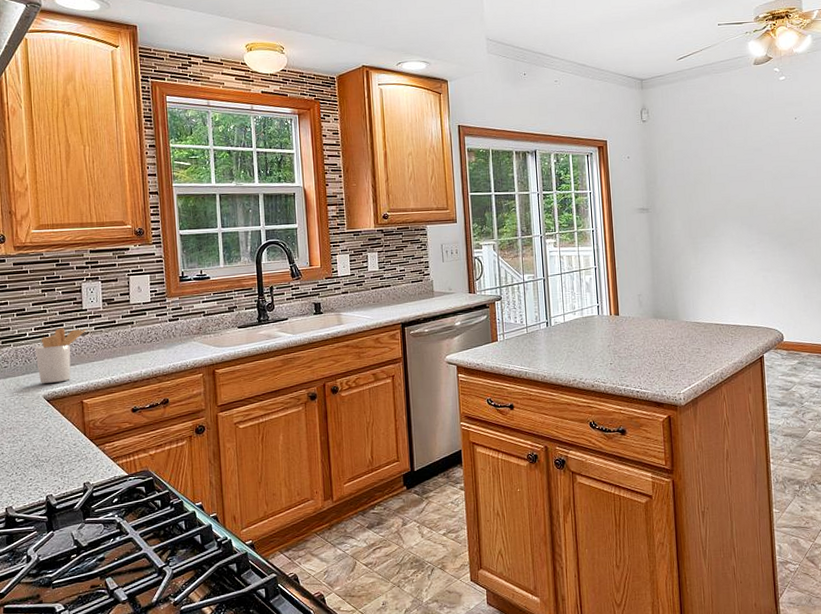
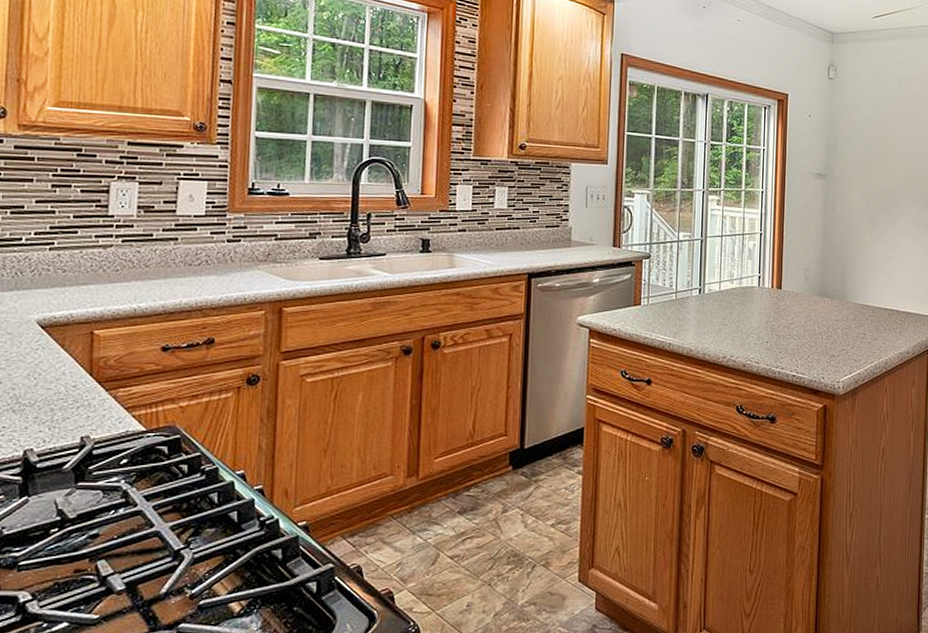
utensil holder: present [34,328,86,383] -> none [31,235,110,305]

